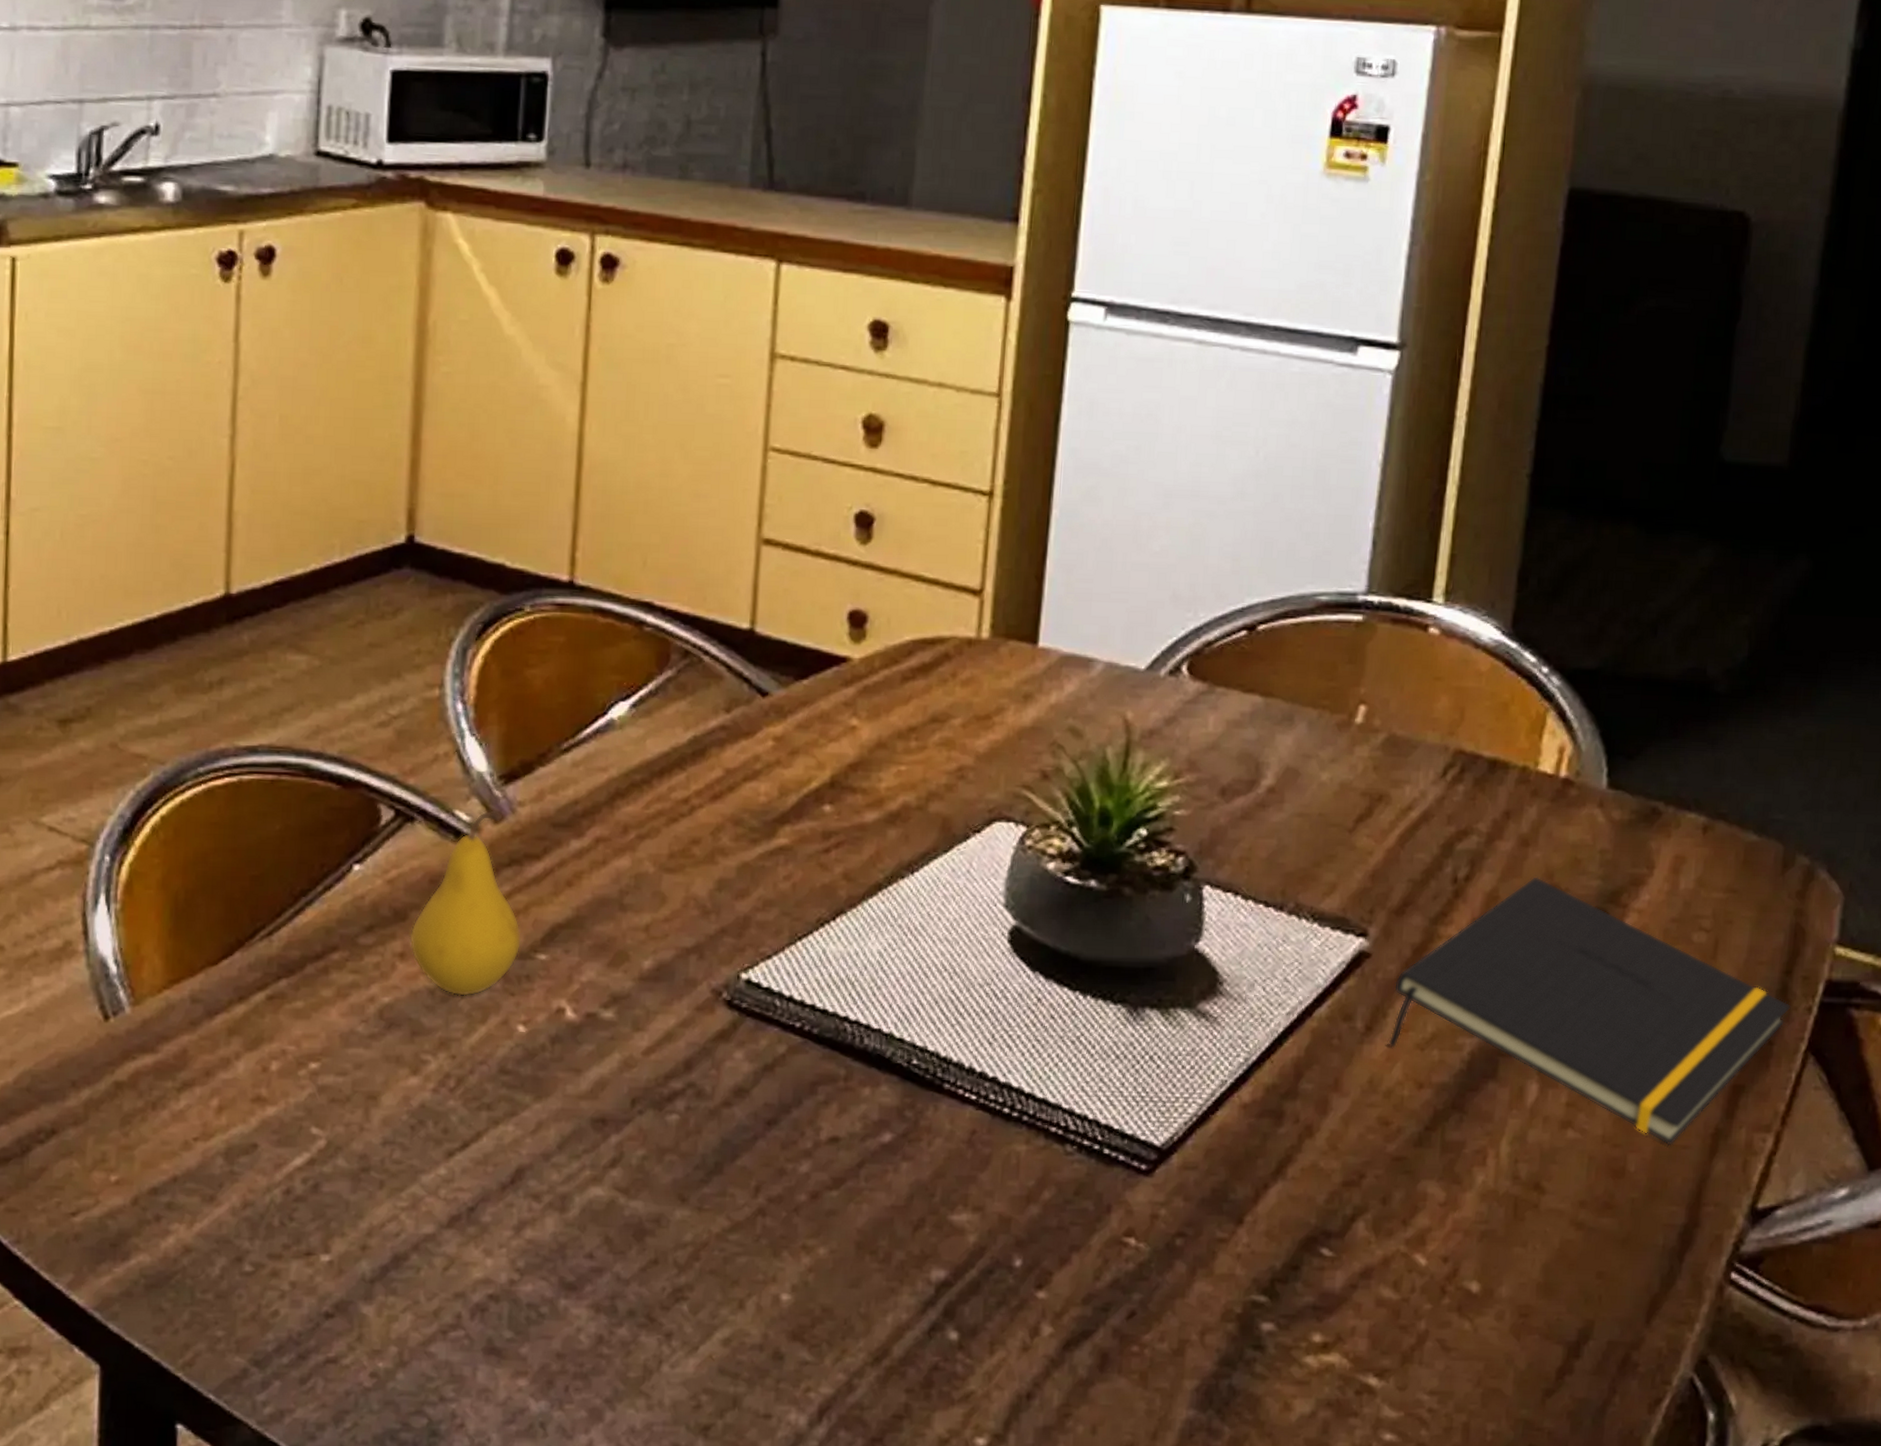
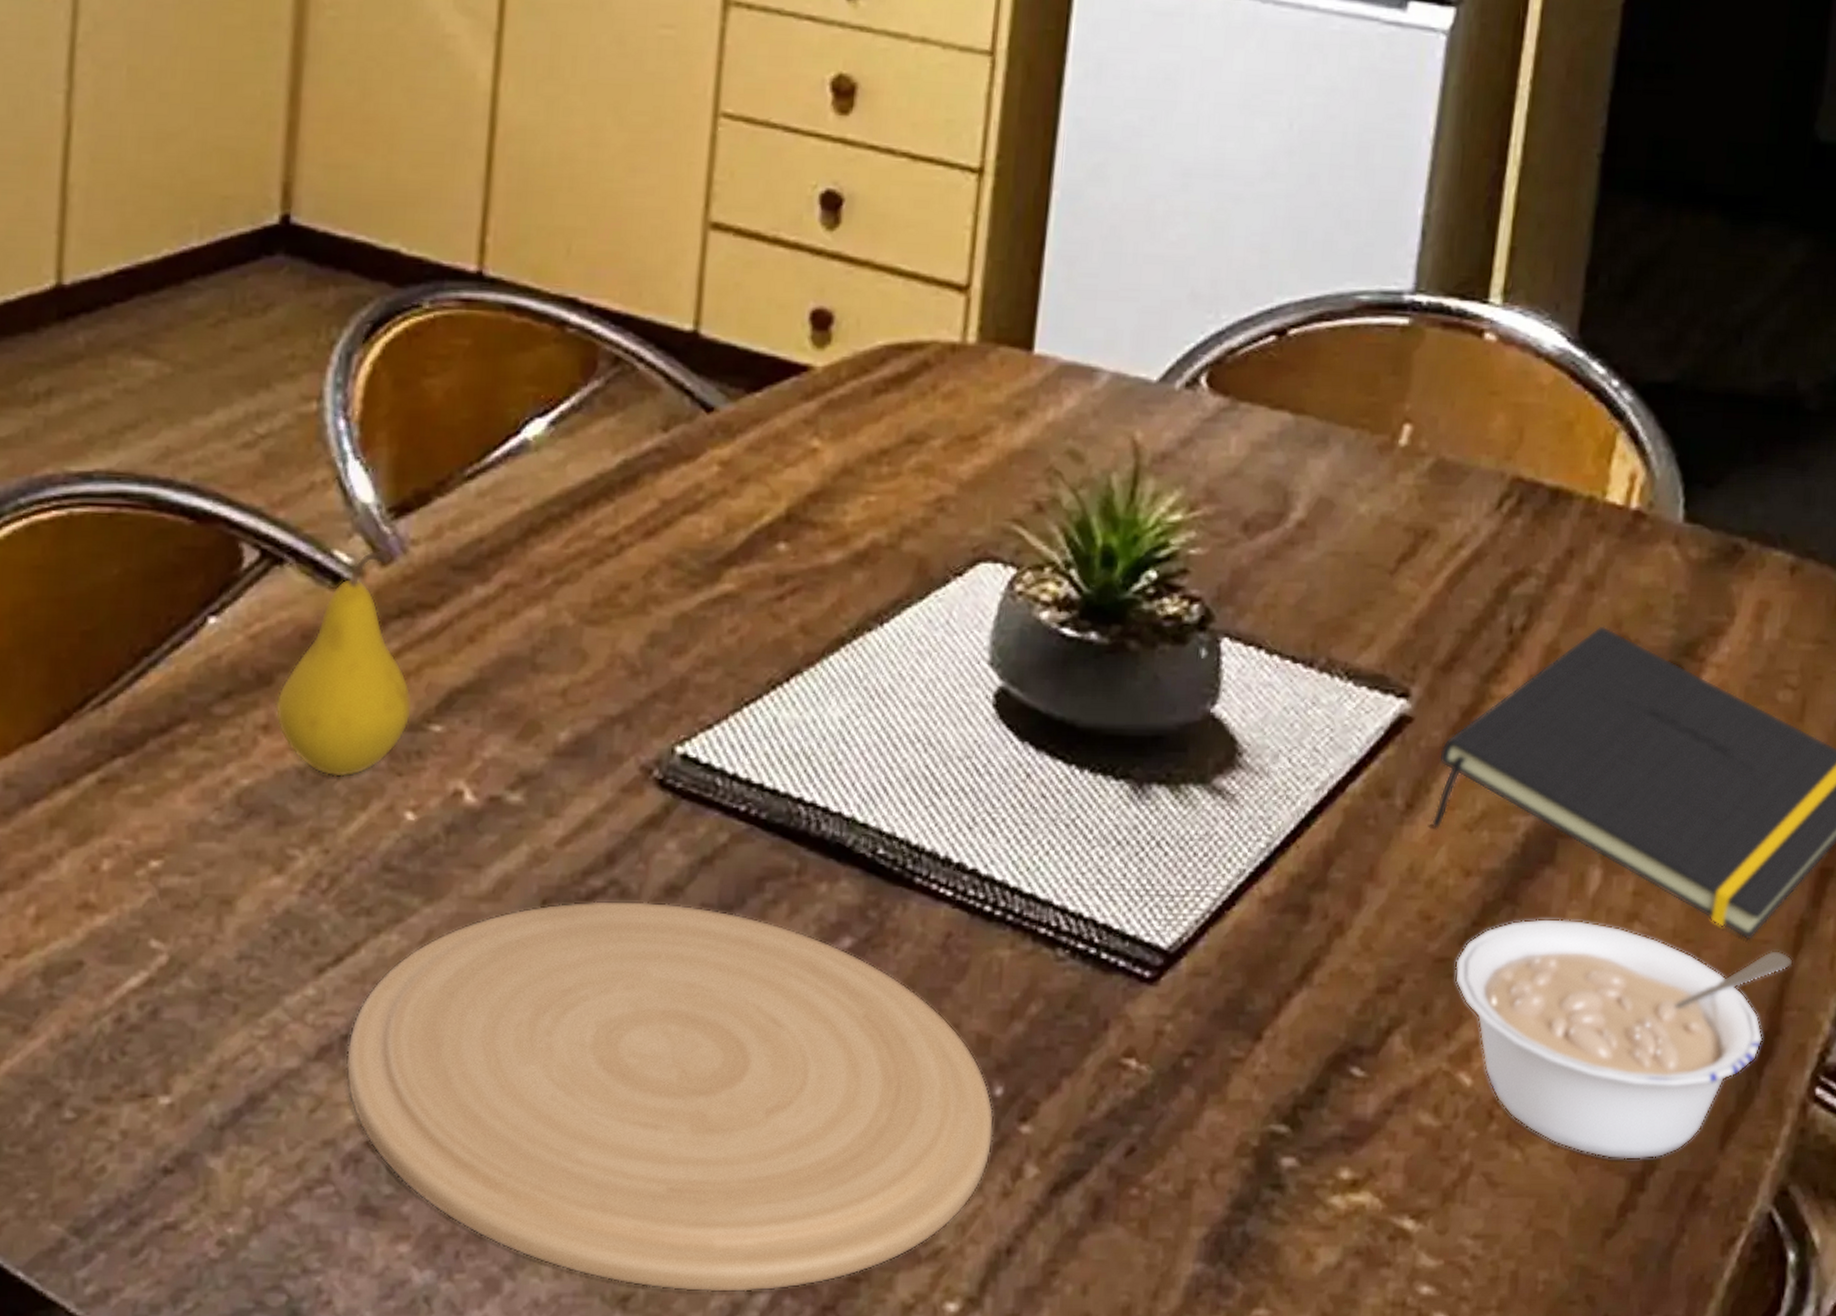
plate: none [472,1100,1015,1426] -> present [345,900,995,1293]
legume: none [1410,1124,1709,1331] -> present [1454,918,1792,1160]

